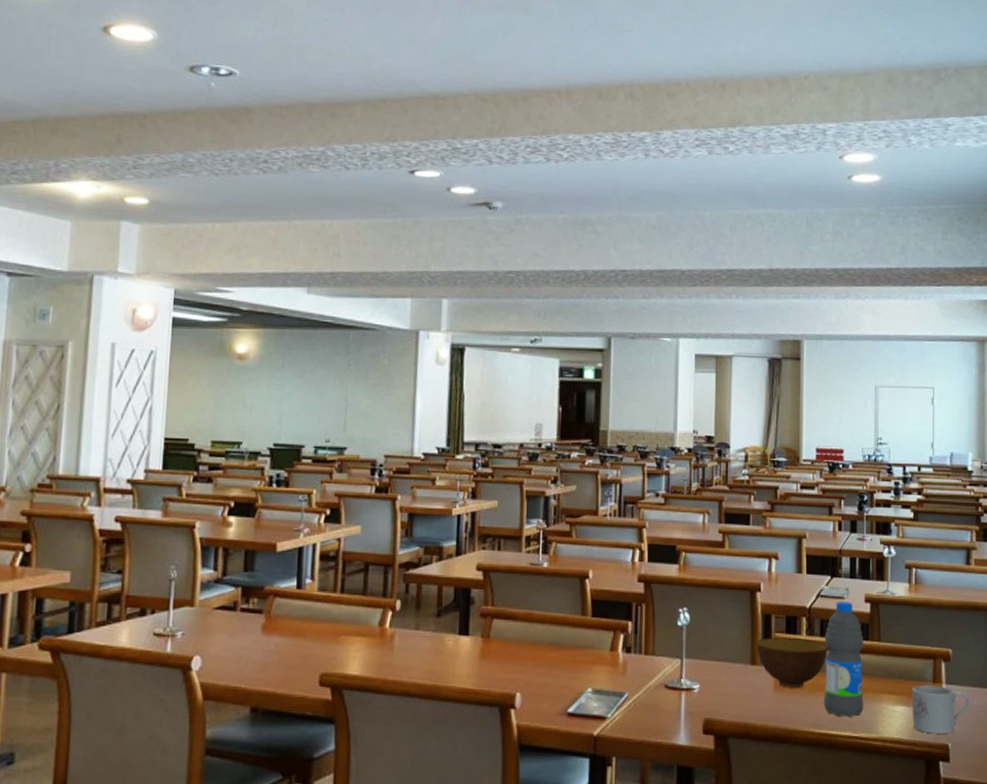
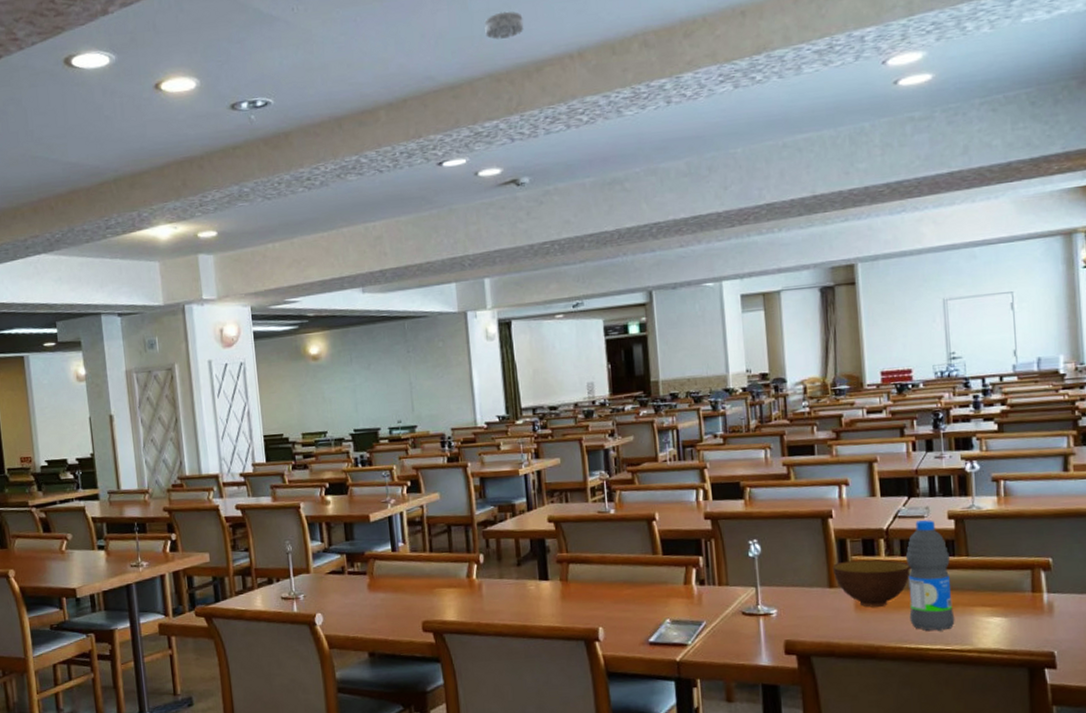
smoke detector: none [477,34,516,62] -> present [484,11,524,40]
mug: present [911,685,970,734] -> none [1008,595,1077,643]

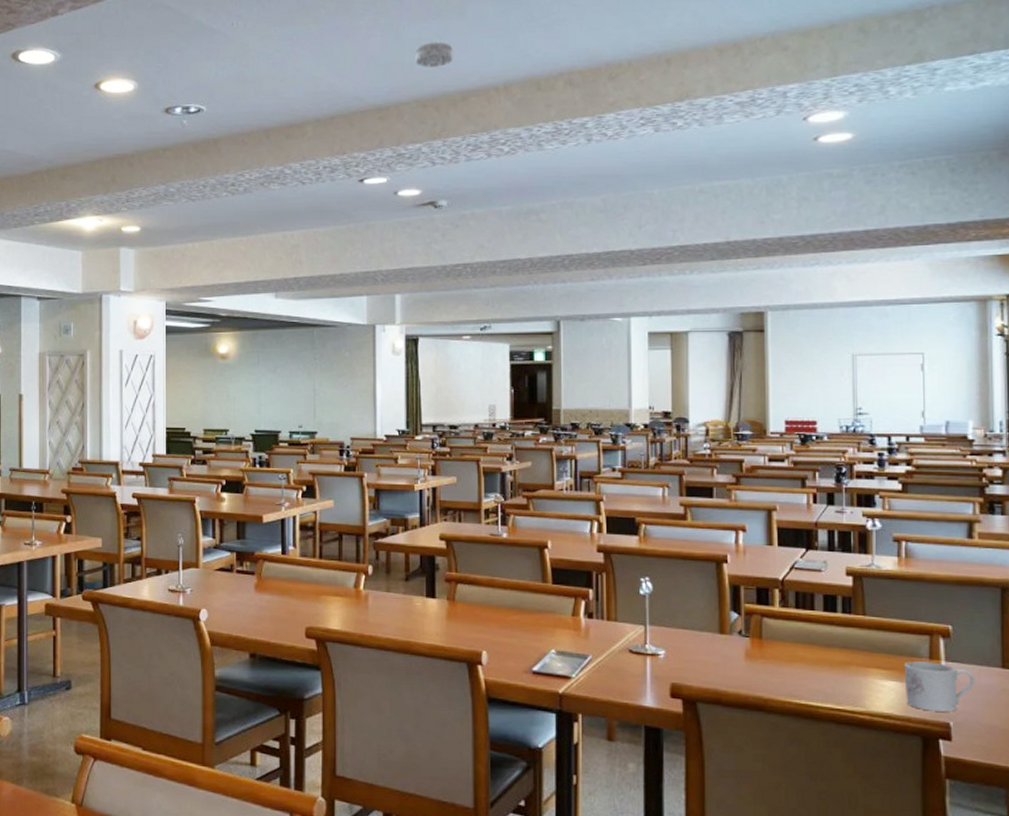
bowl: present [832,559,911,607] -> none [724,608,804,658]
water bottle: present [905,520,955,631] -> none [800,574,848,689]
mug: none [1008,595,1077,643] -> present [904,661,975,712]

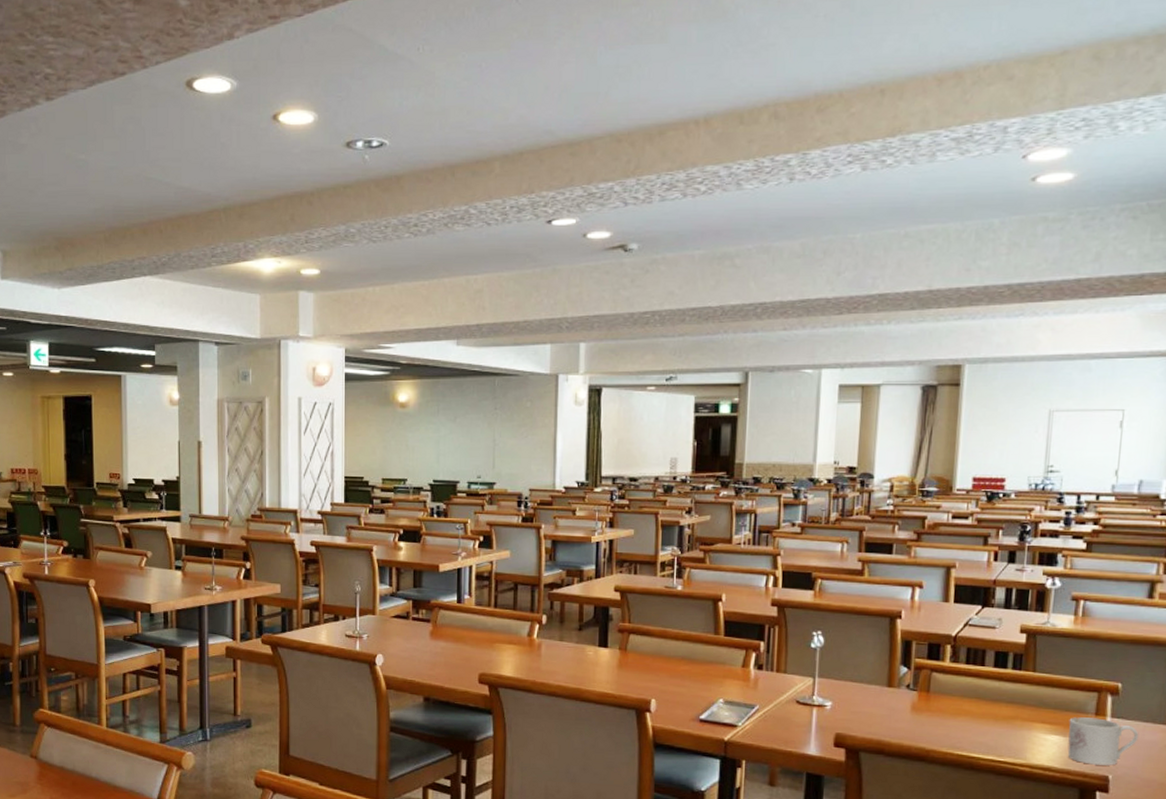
smoke detector: present [415,41,453,67] -> none [611,69,652,98]

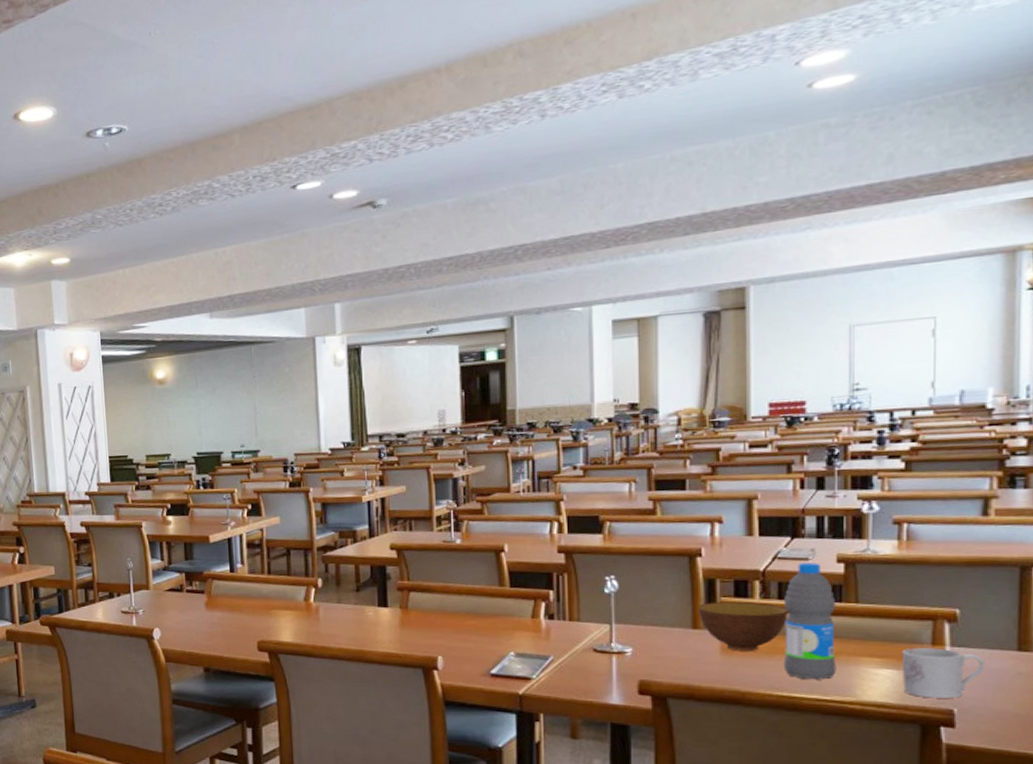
bowl: none [894,662,974,712] -> present [698,601,788,651]
water bottle: none [965,631,1016,742] -> present [783,563,837,680]

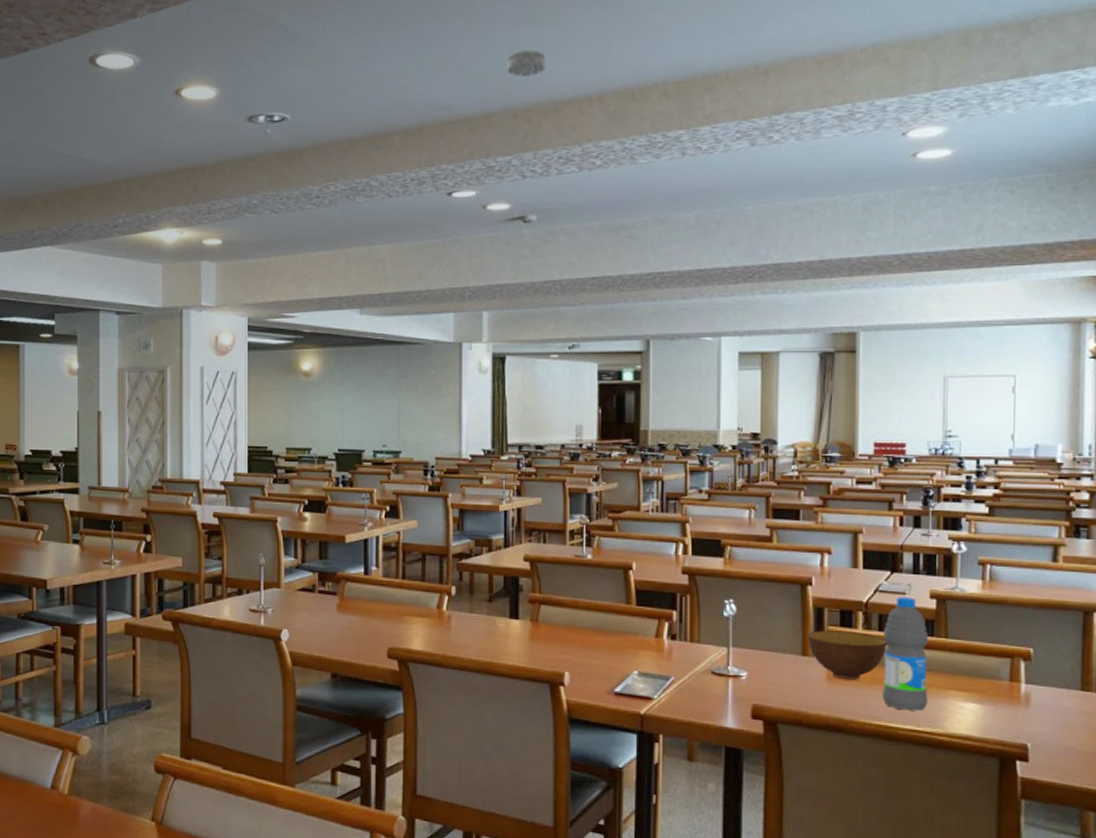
smoke detector: none [346,25,388,56] -> present [507,49,546,76]
mug: present [901,648,985,698] -> none [984,684,1054,733]

